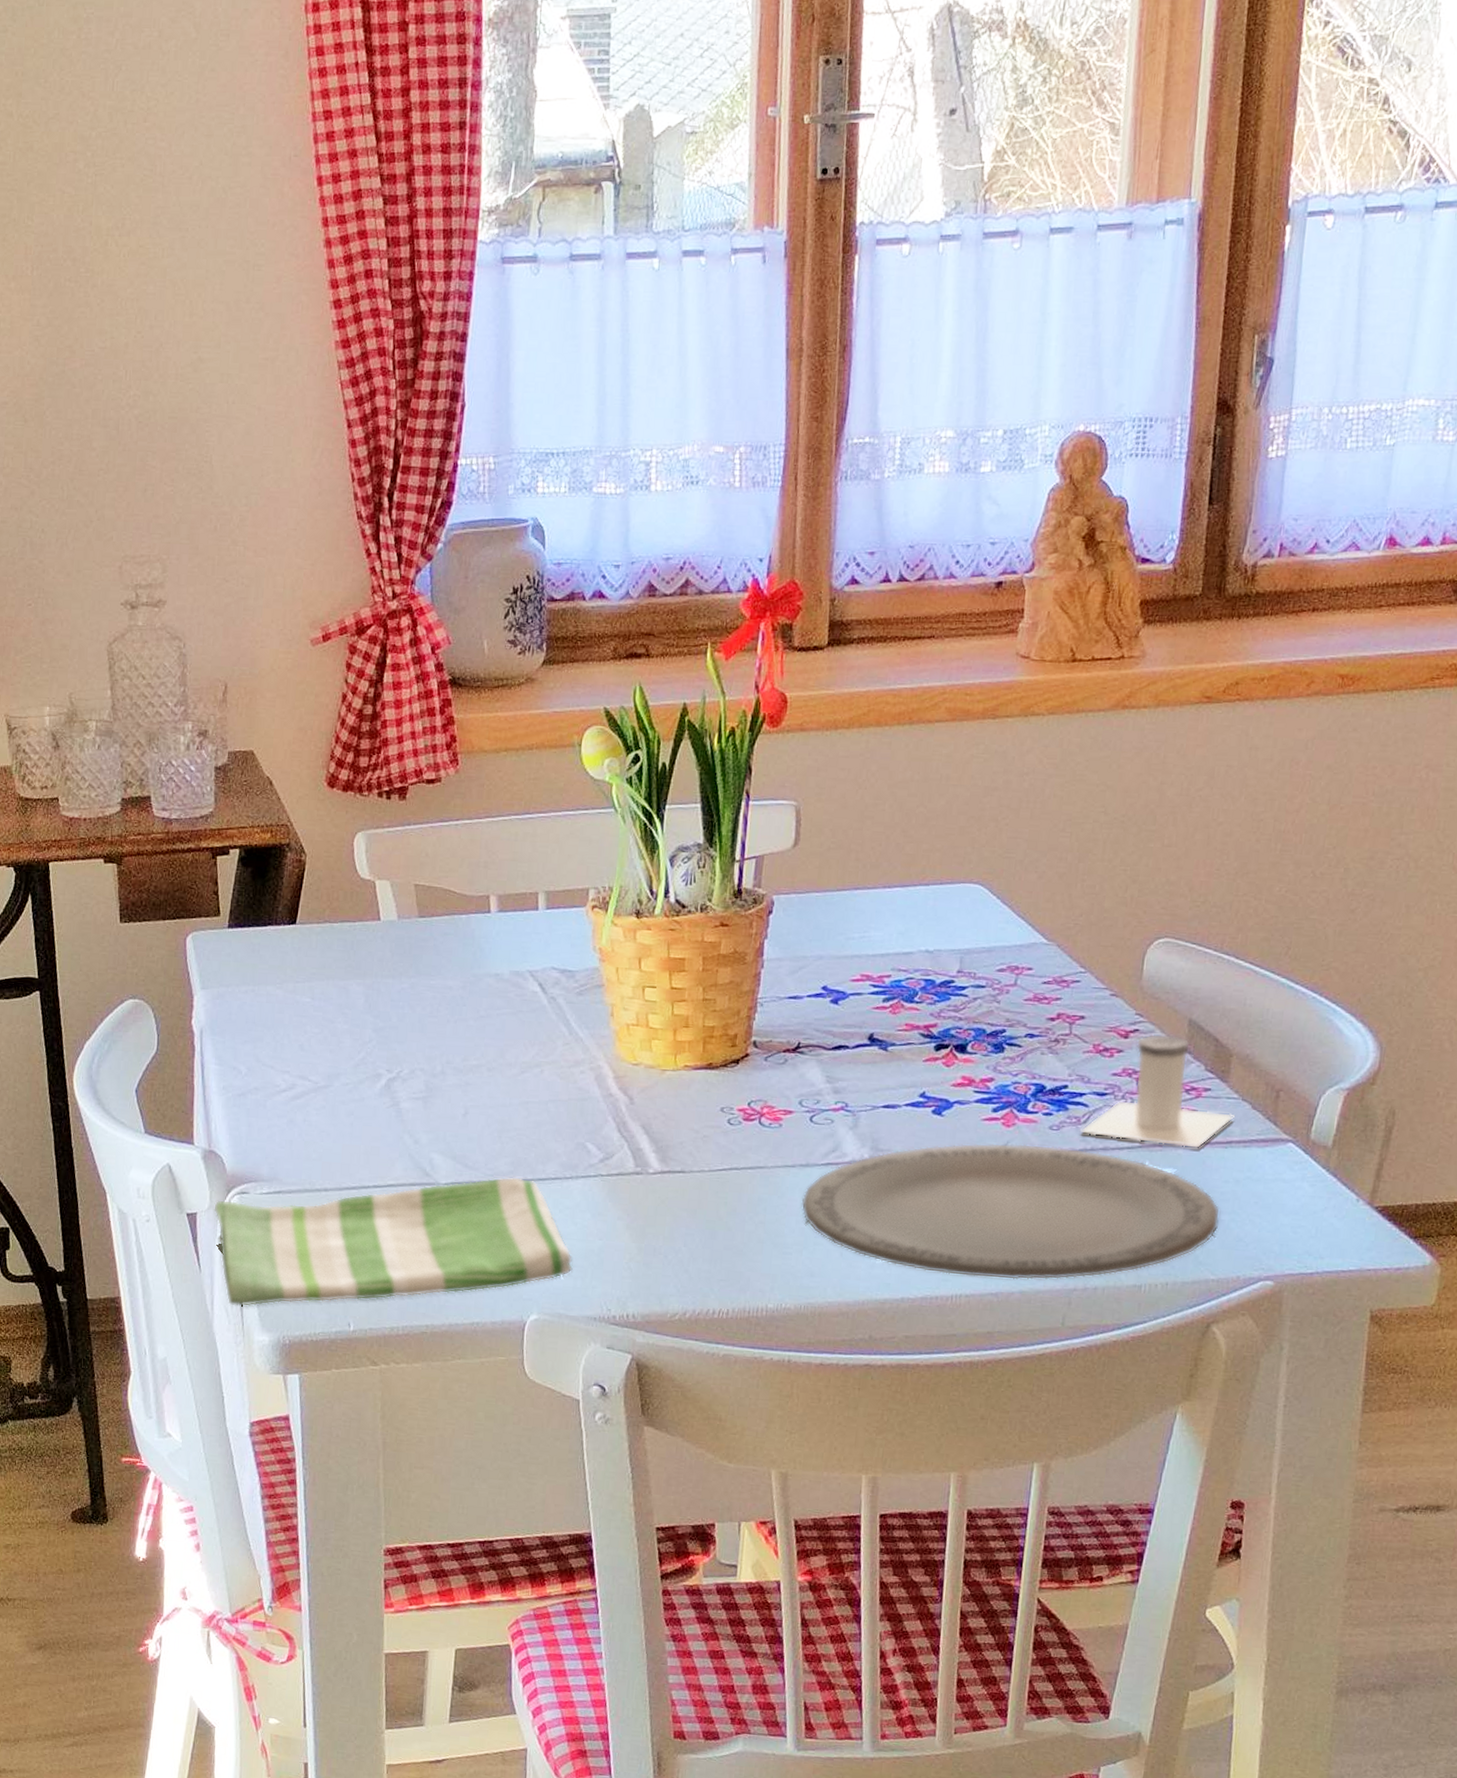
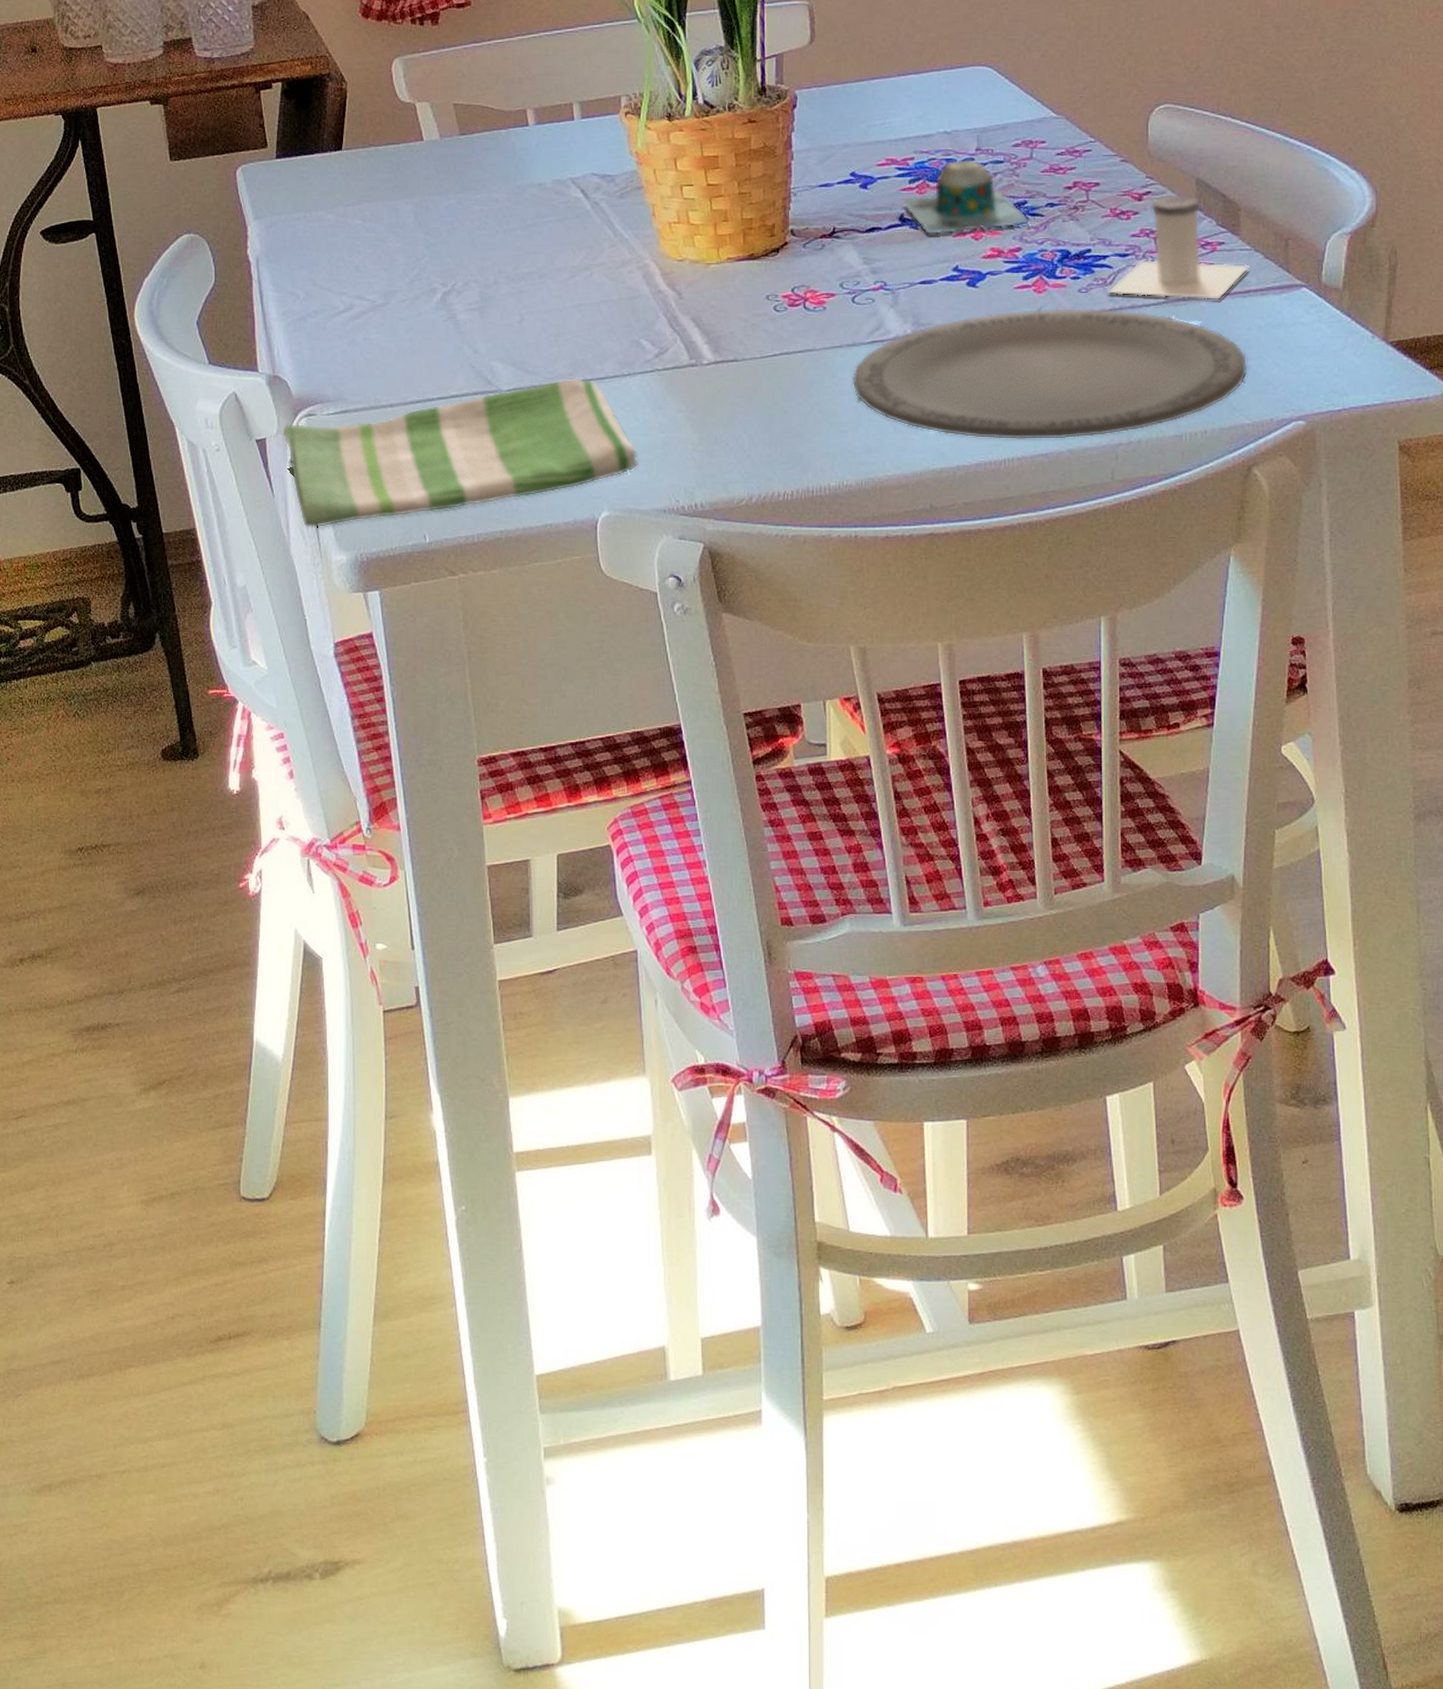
mug: none [872,980,1007,1058] -> present [900,159,1031,235]

